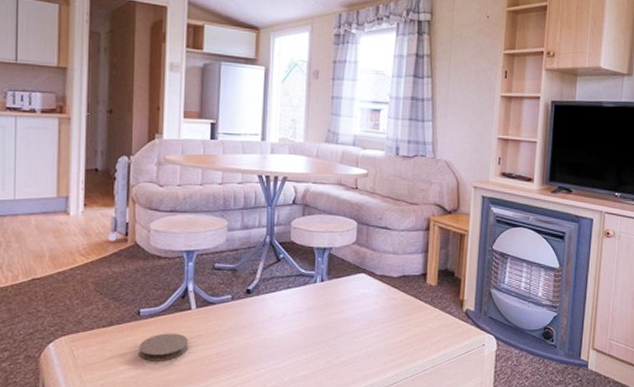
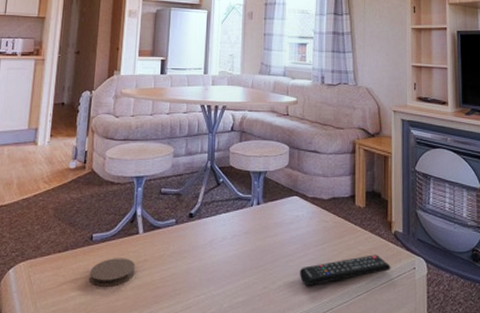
remote control: none [364,331,460,362] -> present [299,254,391,287]

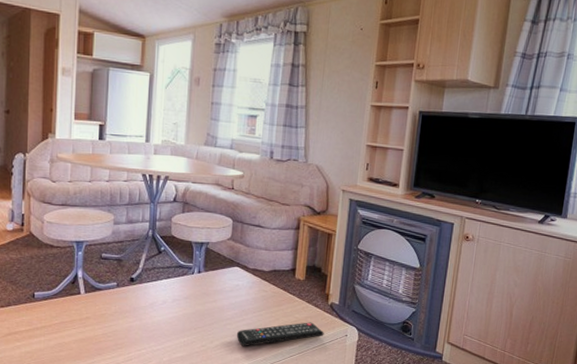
coaster: present [89,258,136,287] -> none [34,314,78,339]

